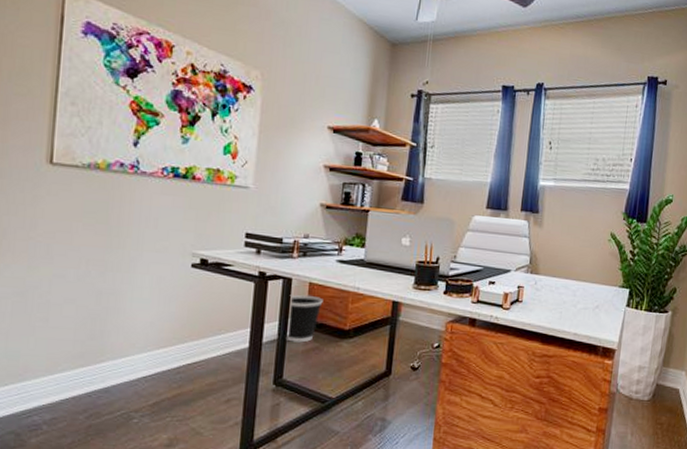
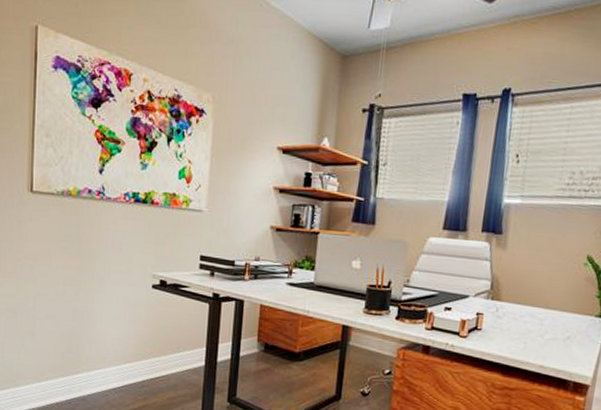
wastebasket: present [287,294,323,343] -> none [239,316,274,363]

